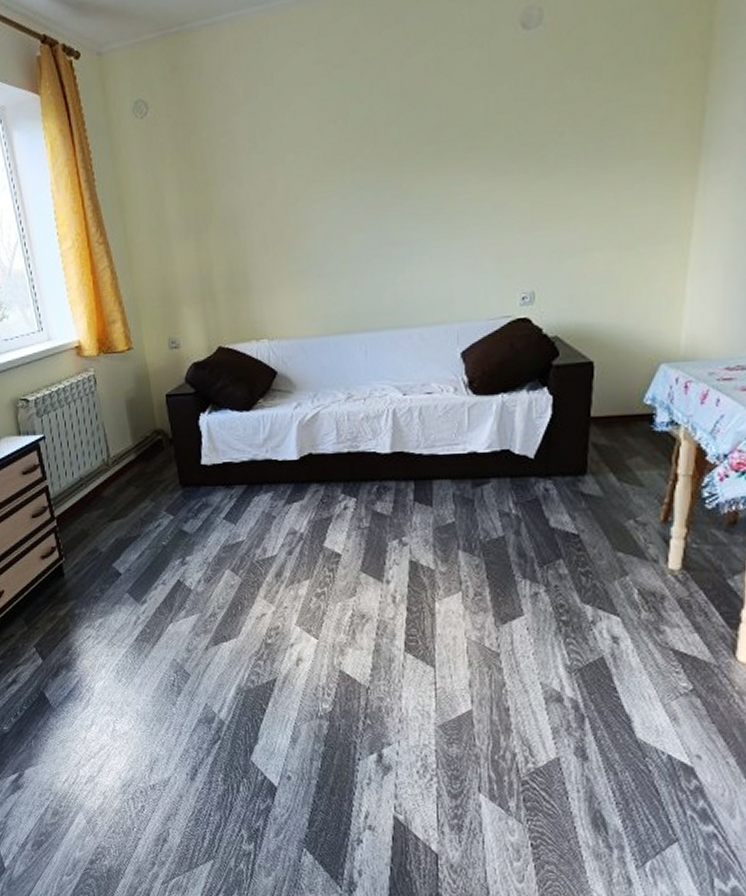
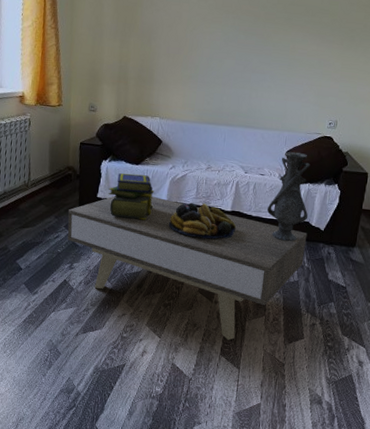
coffee table: none [167,450,510,631] -> present [67,196,308,340]
stack of books: none [214,423,280,487] -> present [108,173,154,220]
fruit bowl: none [305,448,402,498] -> present [169,202,237,239]
vase: none [443,350,508,482] -> present [266,152,311,241]

